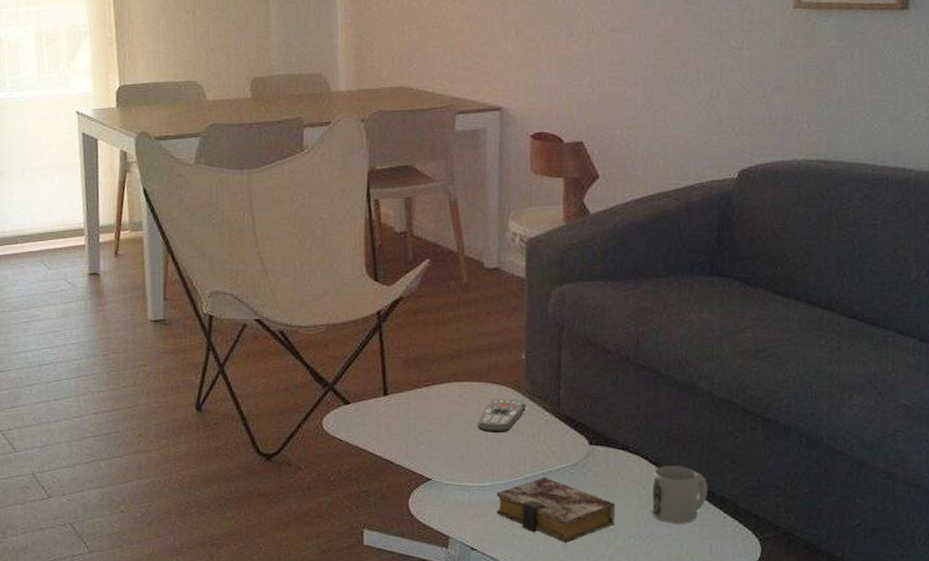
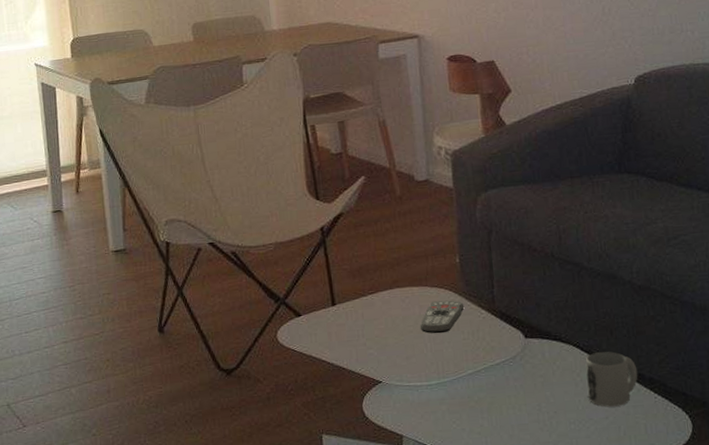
book: present [496,477,615,543] -> none [443,371,555,433]

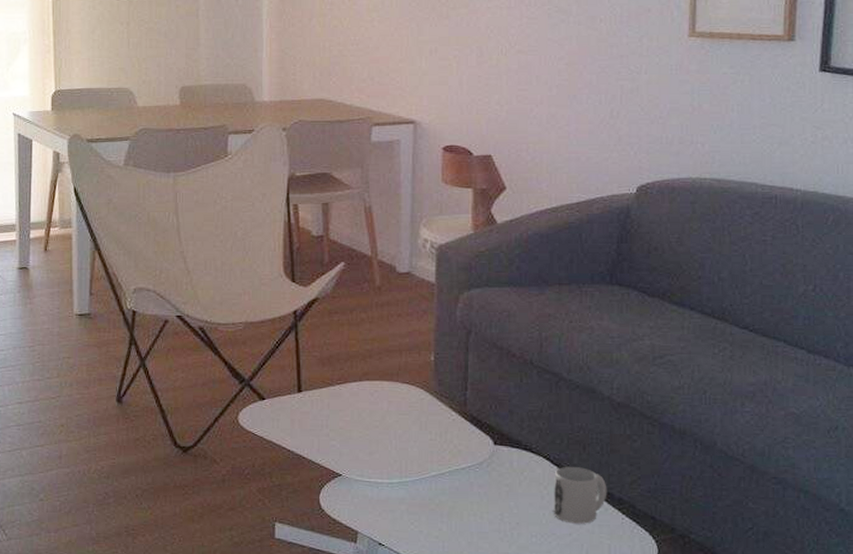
remote control: present [419,300,465,334] -> none [386,398,435,432]

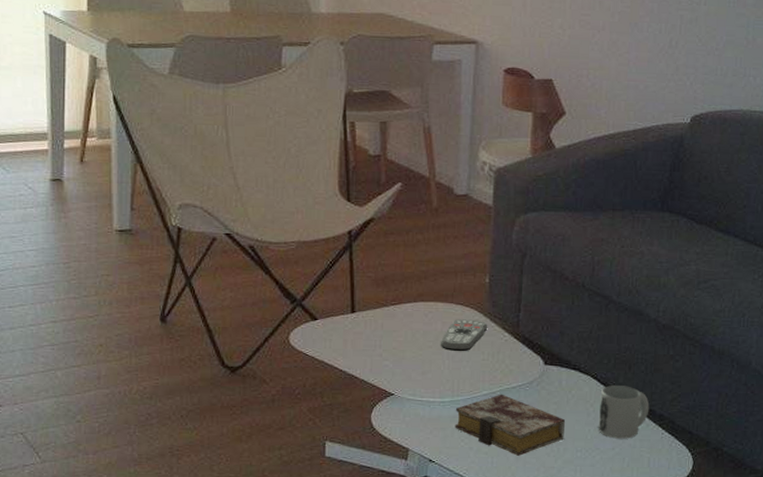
remote control: none [386,398,435,432] -> present [440,319,488,352]
book: none [404,475,517,540] -> present [454,394,565,456]

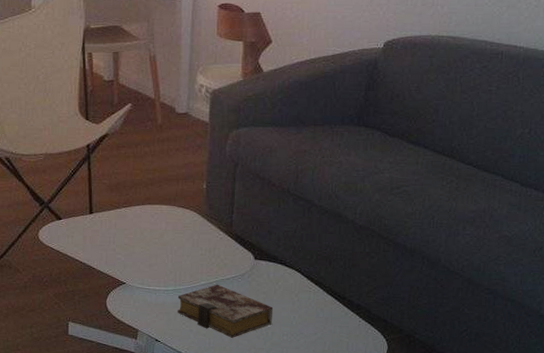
remote control: present [440,319,488,352] -> none [164,220,206,248]
mug: present [597,384,650,439] -> none [301,277,348,325]

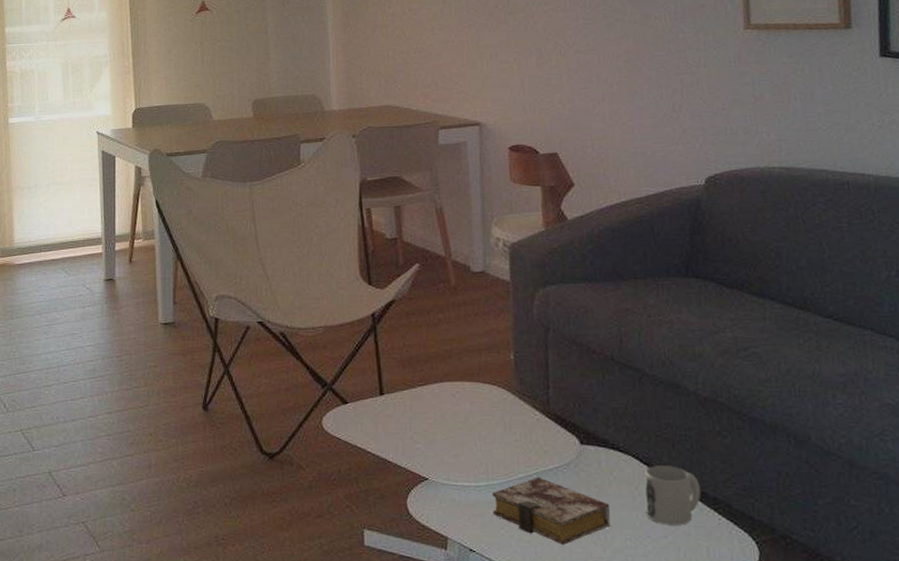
mug: none [301,277,348,325] -> present [644,464,701,525]

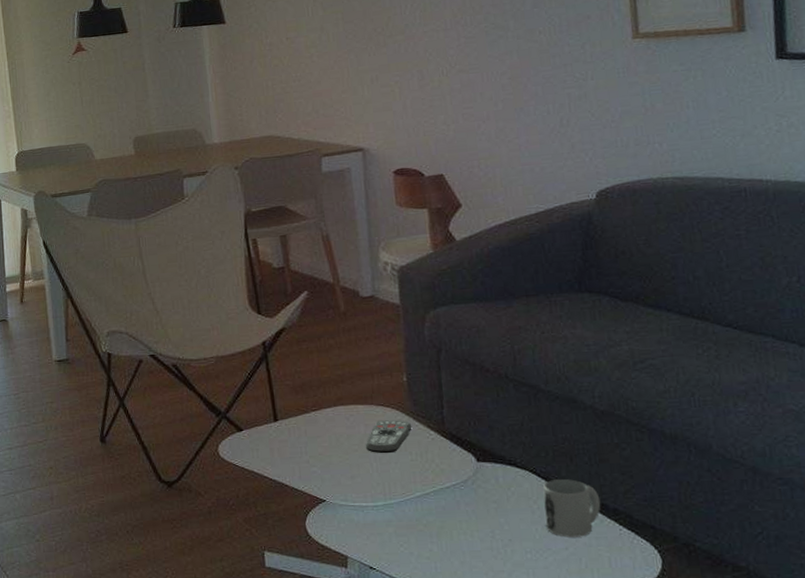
remote control: none [470,398,518,433] -> present [365,420,412,454]
book: present [492,476,610,545] -> none [389,494,510,560]

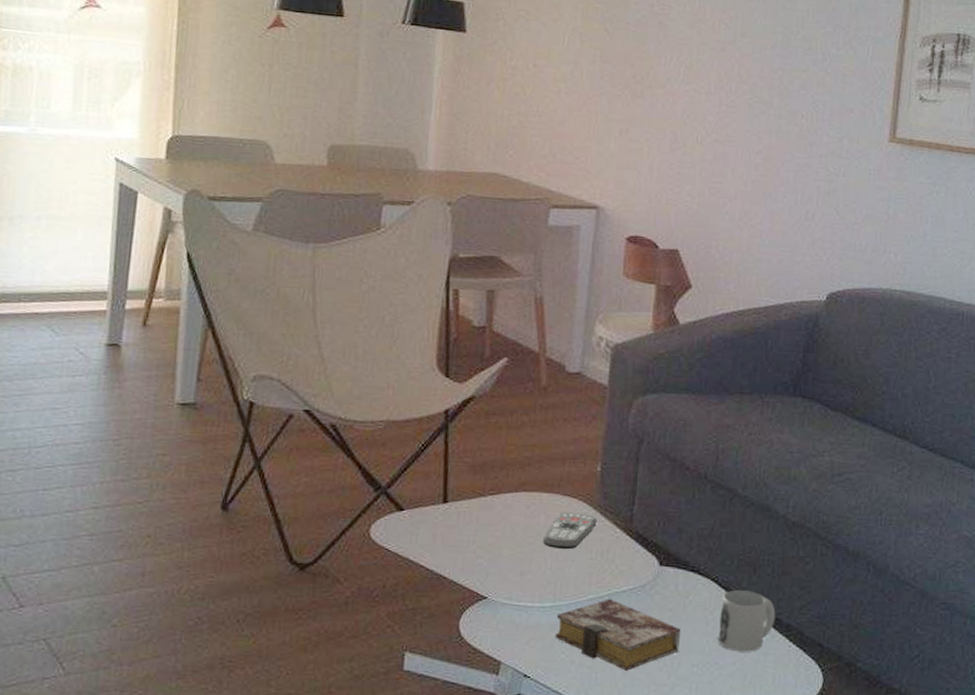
book: none [389,494,510,560] -> present [555,598,680,671]

